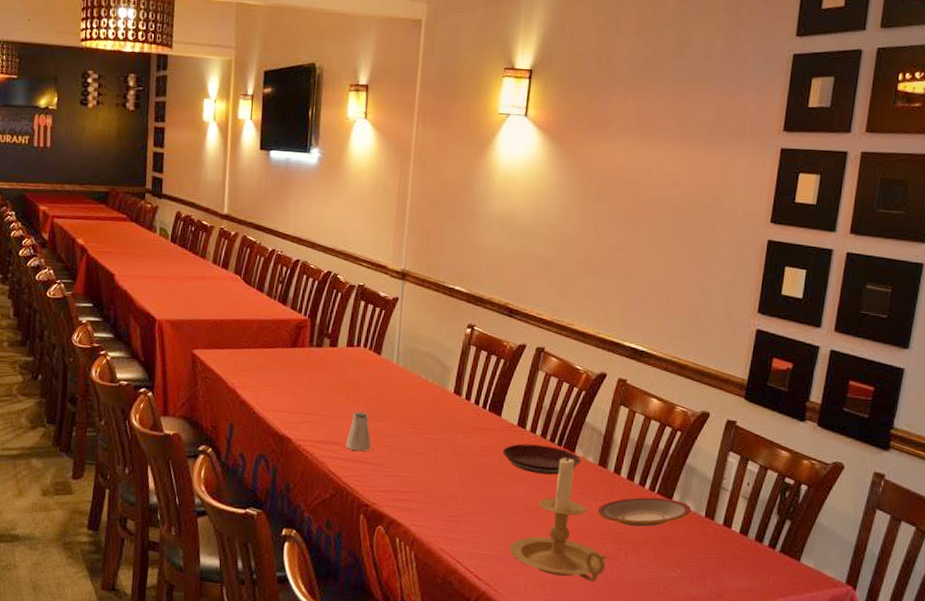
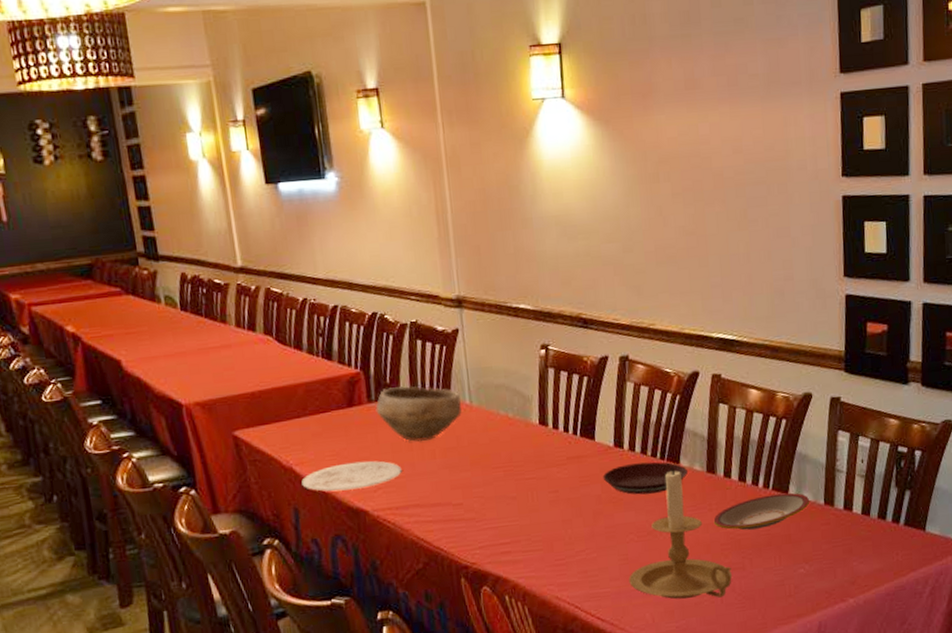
plate: none [241,394,327,419] -> present [301,461,402,492]
bowl: none [314,337,389,389] -> present [375,386,462,442]
saltshaker: present [346,411,371,451] -> none [430,464,459,510]

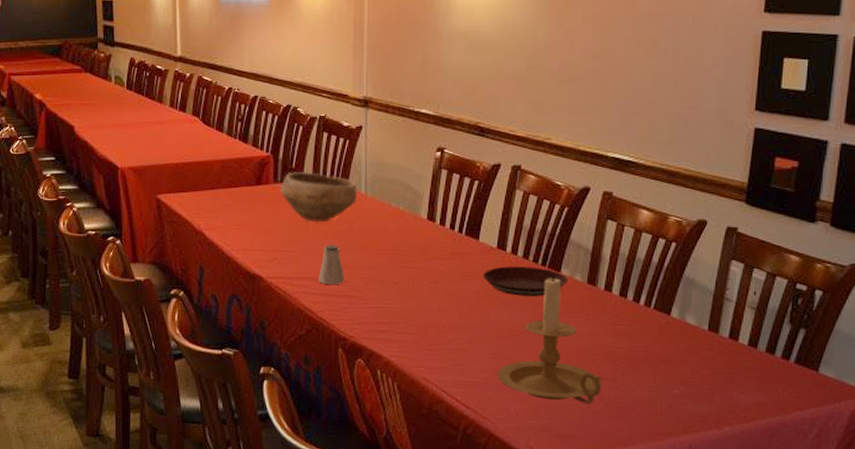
plate: present [301,461,402,492] -> none [209,233,297,257]
saltshaker: none [430,464,459,510] -> present [319,245,345,285]
plate: present [713,492,809,530] -> none [589,313,692,344]

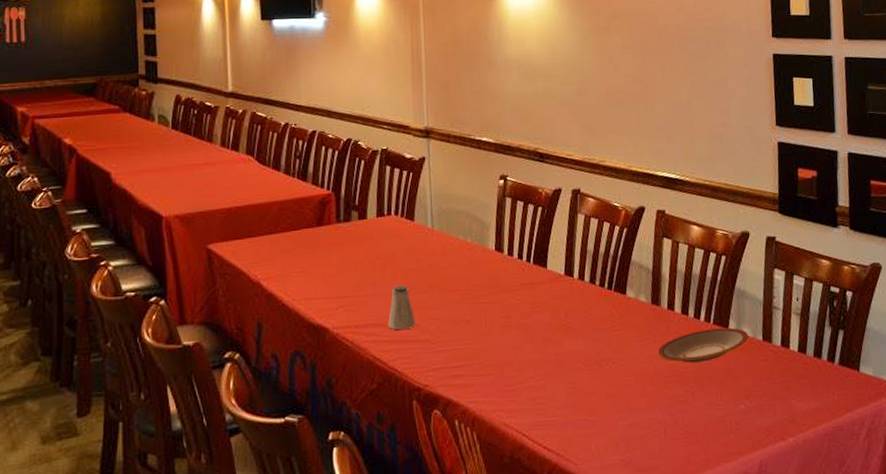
bowl: present [280,172,357,223] -> none [343,208,423,263]
plate: present [482,266,568,296] -> none [553,291,633,323]
candle holder: present [497,274,603,404] -> none [575,297,676,431]
plate: none [589,313,692,344] -> present [657,327,748,363]

